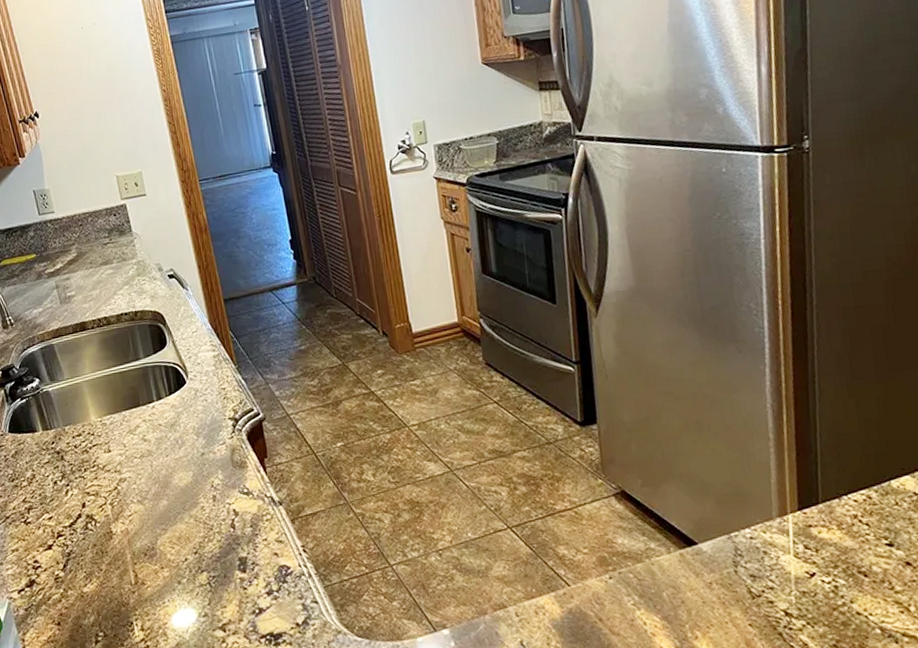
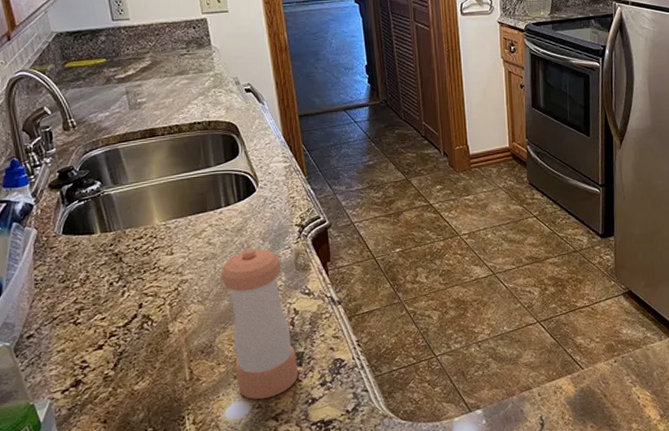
pepper shaker: none [158,445,243,608] -> present [221,249,298,400]

